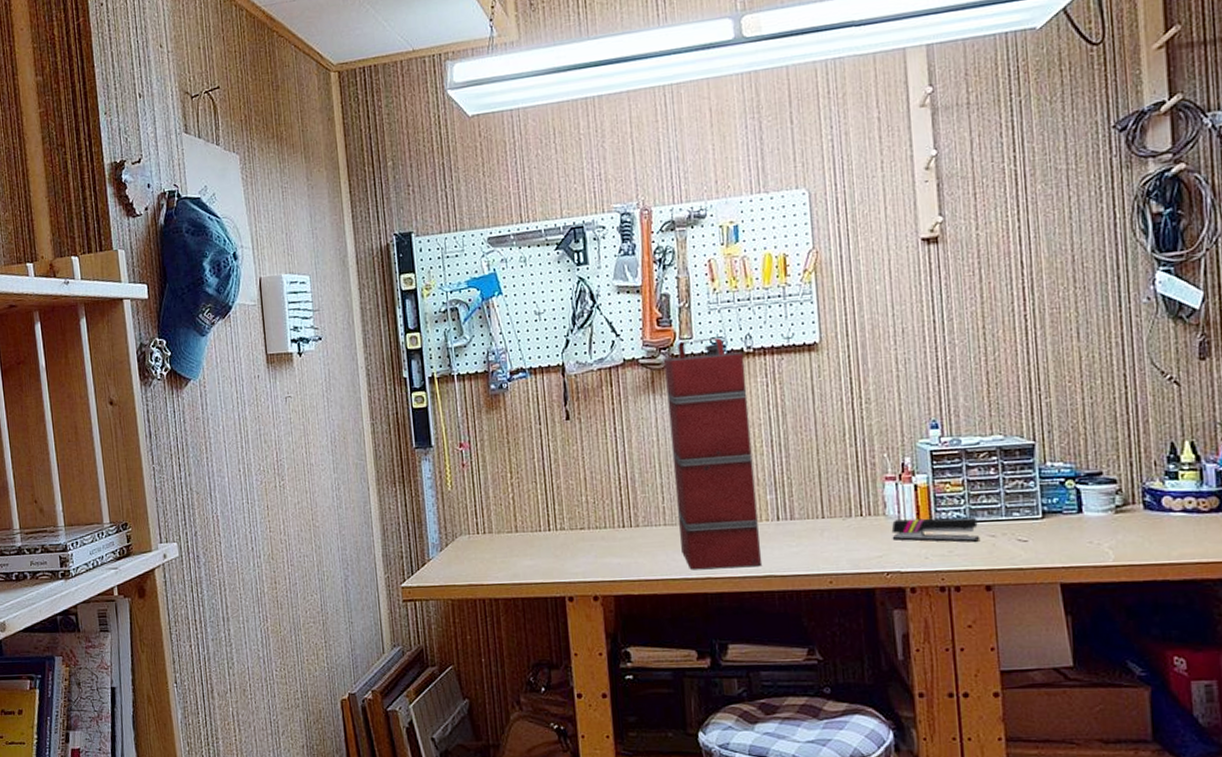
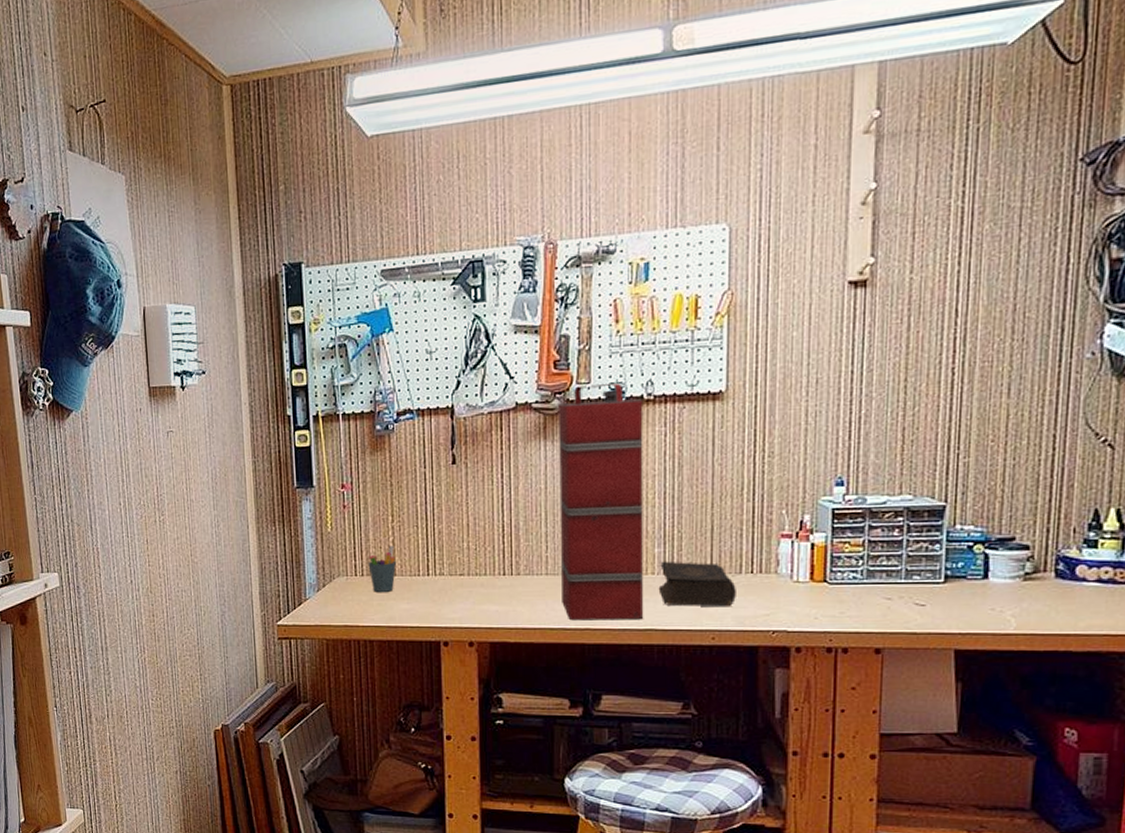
pen holder: none [489,502,518,550] -> present [368,545,396,592]
book: none [773,507,849,552] -> present [658,561,736,607]
stapler: present [891,517,980,542] -> none [782,578,875,604]

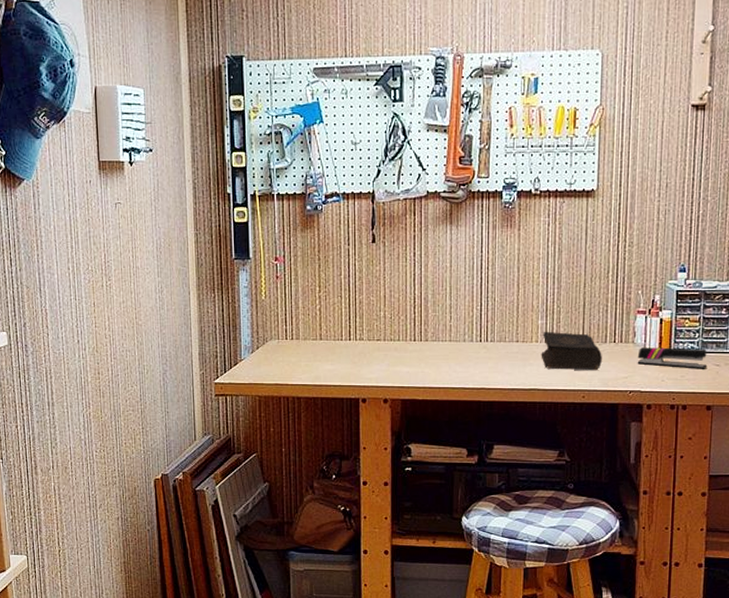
pen holder: present [368,545,396,592] -> none [297,313,322,354]
fuel jerry can: present [559,383,644,621] -> none [461,178,532,381]
stapler: none [782,578,875,604] -> present [637,347,708,369]

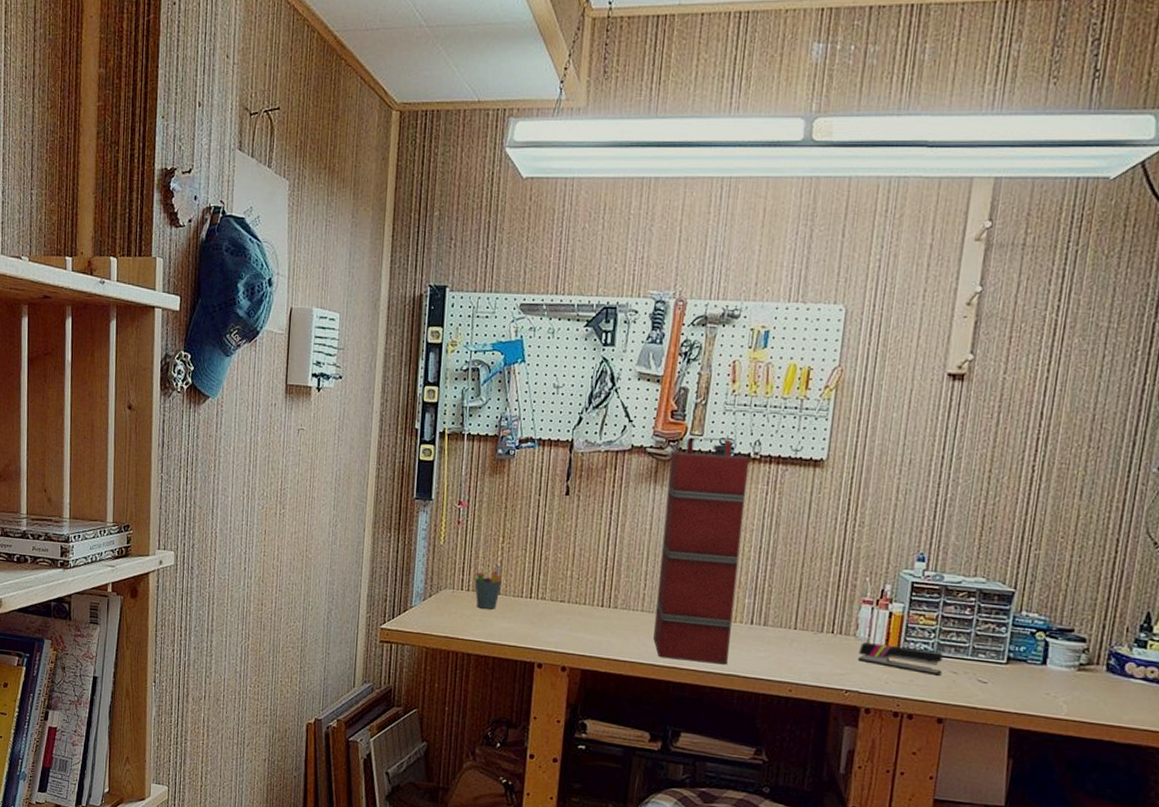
pen holder: none [297,313,322,354] -> present [474,565,502,609]
fuel jerry can: none [461,178,532,381] -> present [653,437,750,665]
book: present [541,331,602,371] -> none [744,611,817,663]

